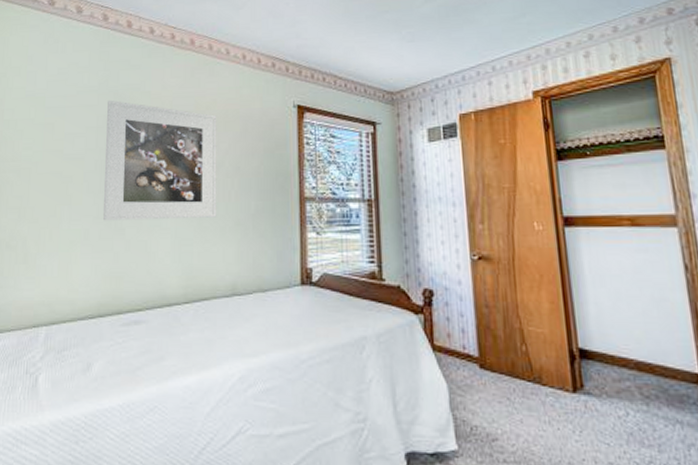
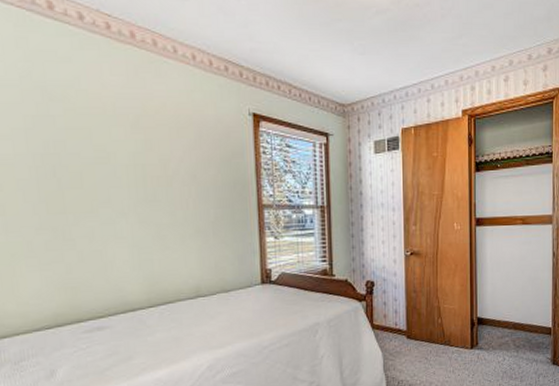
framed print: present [102,100,217,221] -> none [35,97,176,232]

